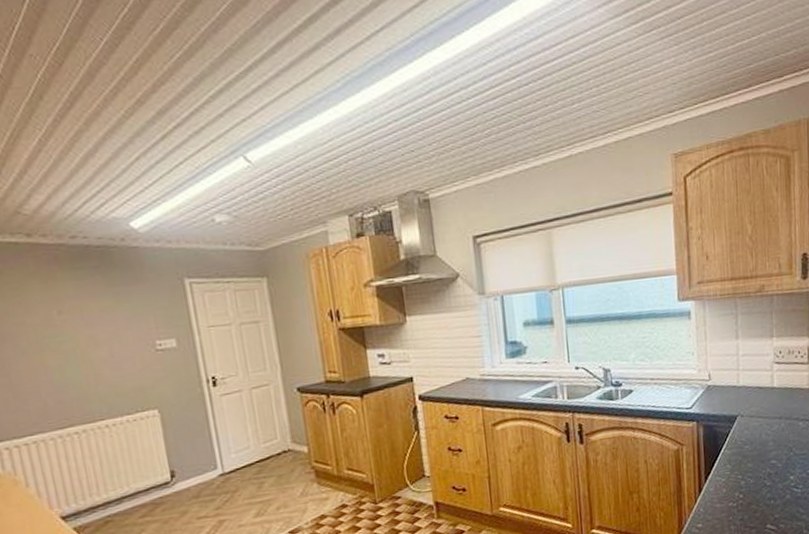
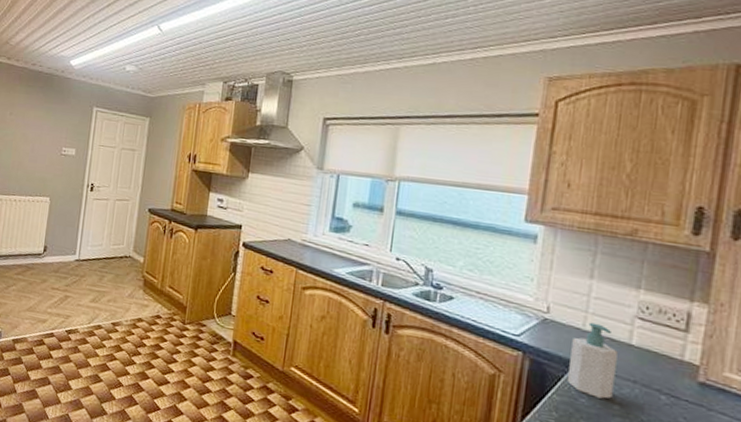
soap bottle: none [732,377,767,442] -> present [568,322,618,399]

